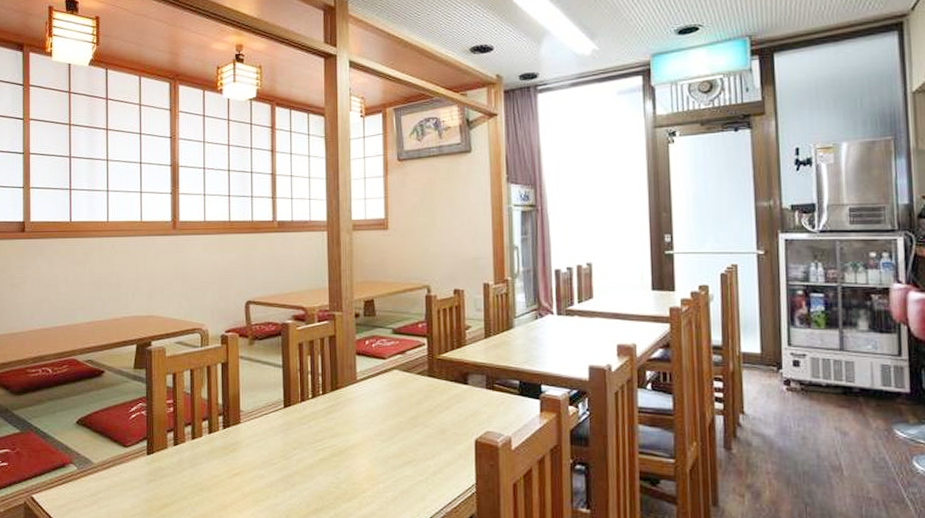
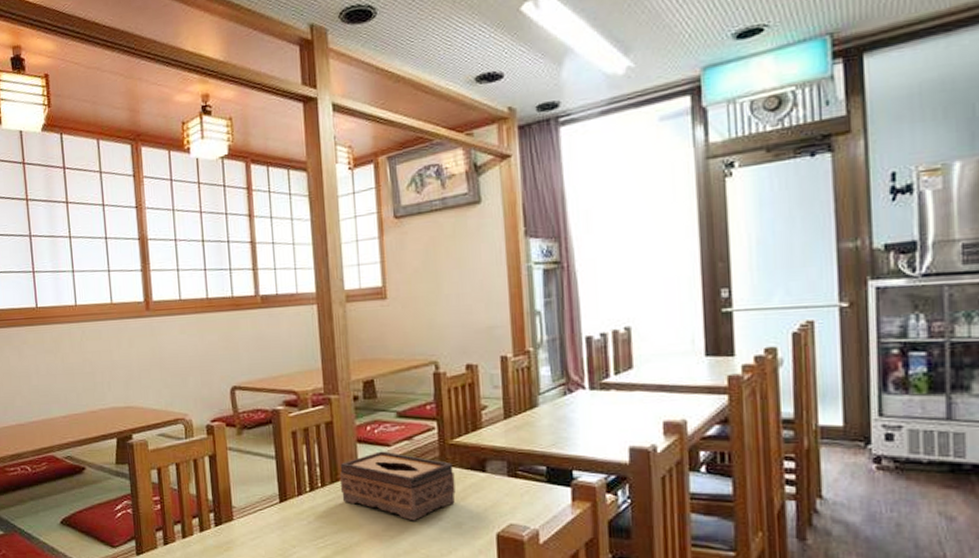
tissue box: none [339,363,441,427] -> present [339,451,456,521]

